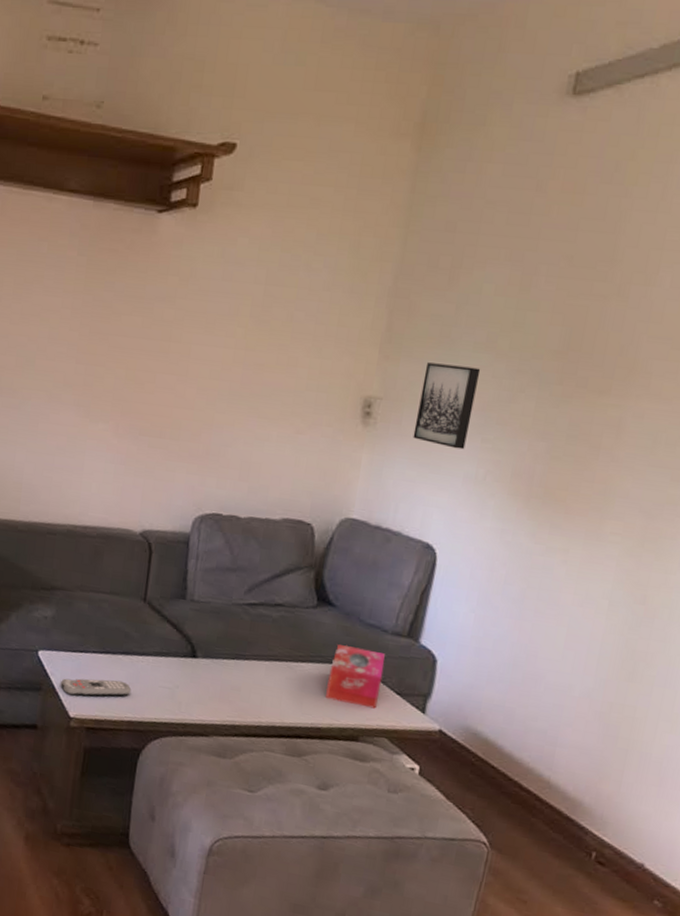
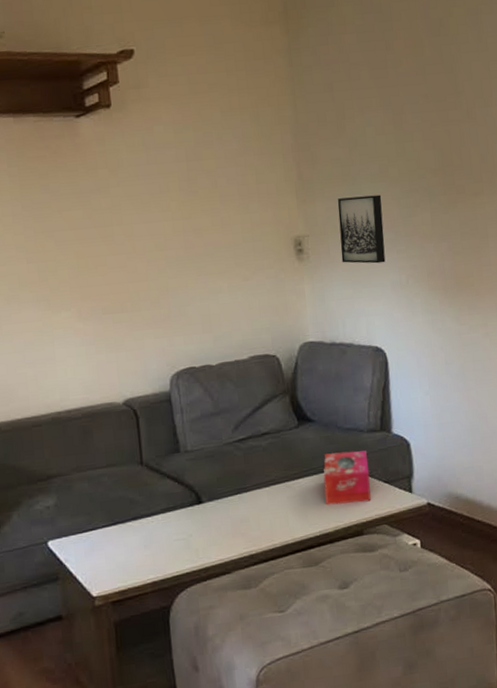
remote control: present [60,678,132,697] -> none [76,546,148,576]

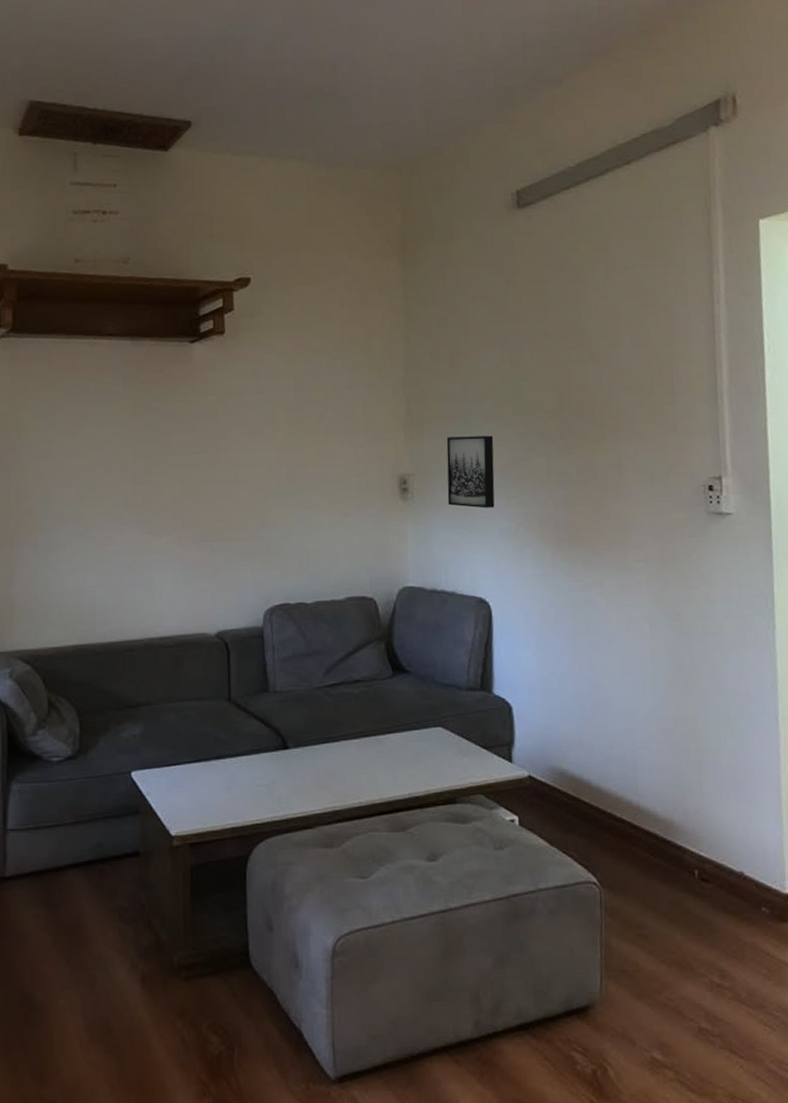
tissue box: present [323,450,371,506] -> none [416,709,467,767]

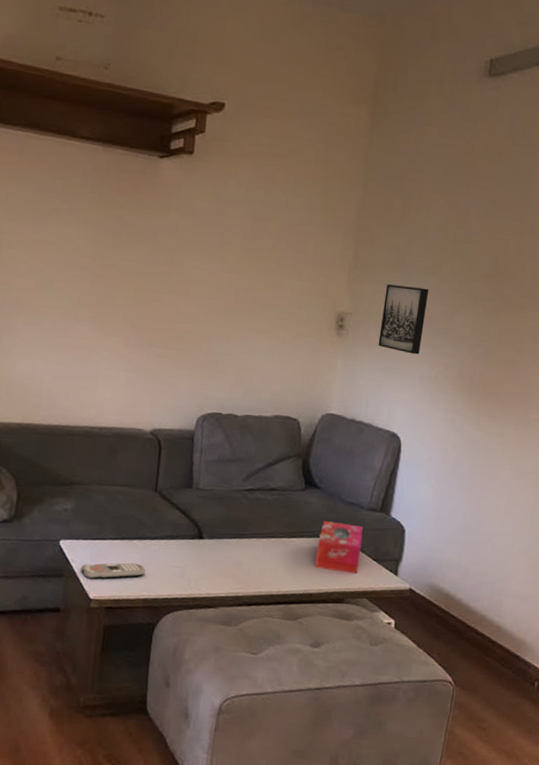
remote control: none [158,787,230,812] -> present [81,563,146,580]
tissue box: none [416,709,467,767] -> present [315,521,363,574]

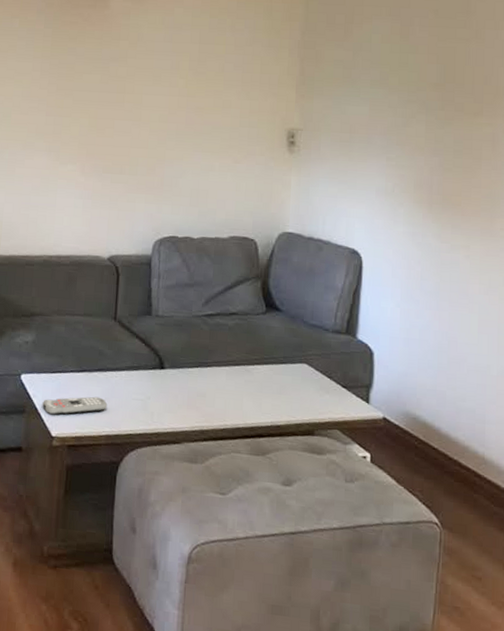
tissue box: present [315,521,363,574] -> none [281,346,329,403]
wall art: present [378,284,429,355] -> none [331,98,379,168]

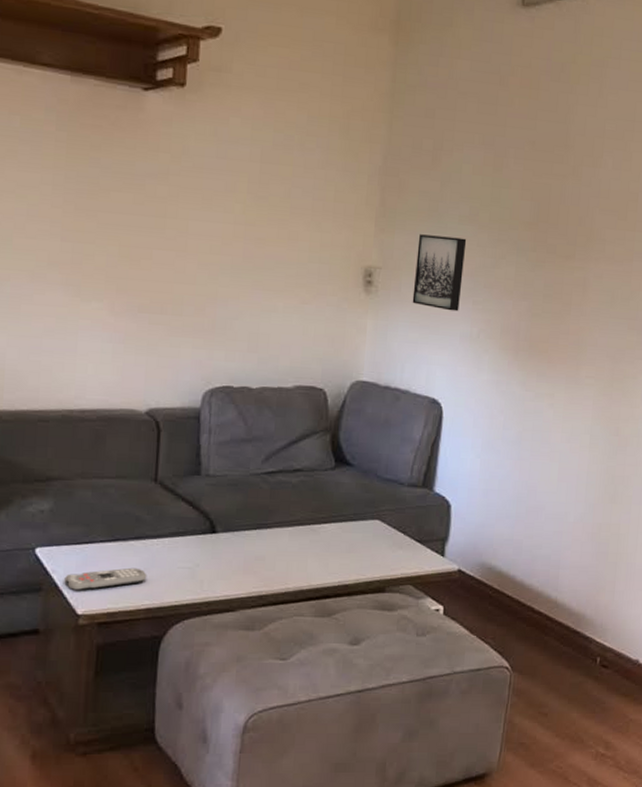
wall art: none [331,98,379,168] -> present [412,234,467,312]

